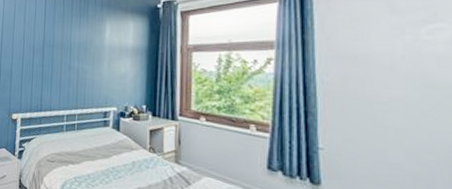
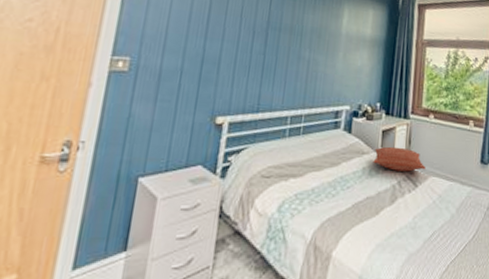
pillow: none [142,145,199,170] -> present [373,146,426,172]

